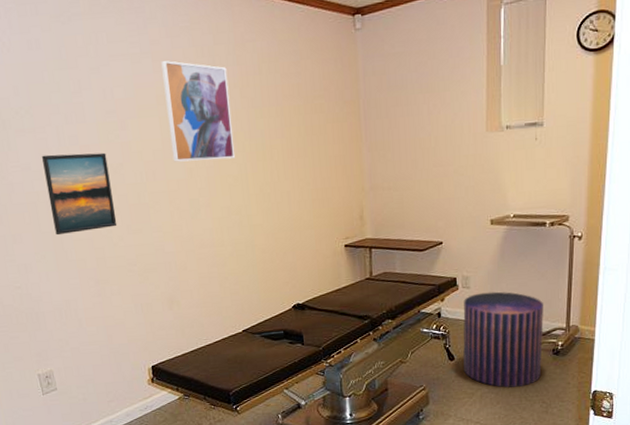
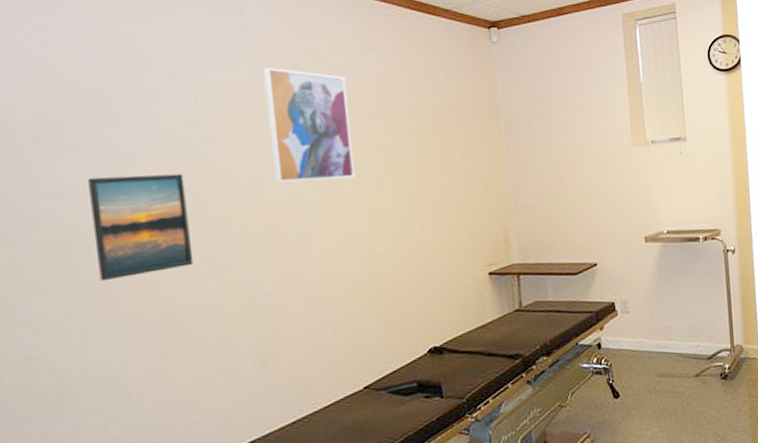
stool: present [463,291,543,388] -> none [624,314,712,424]

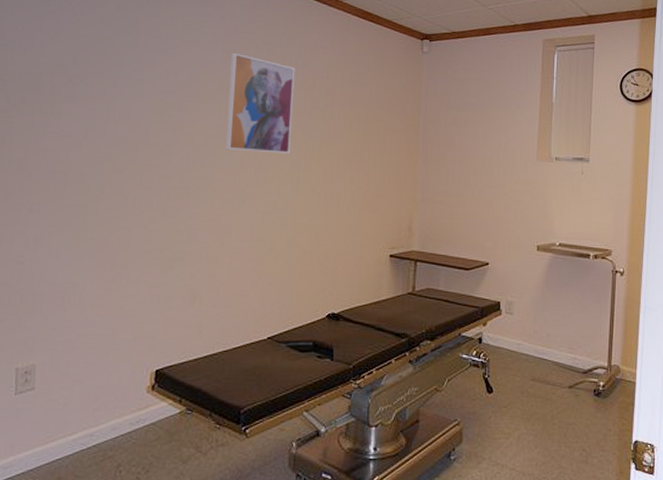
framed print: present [86,173,194,282] -> none [80,125,156,210]

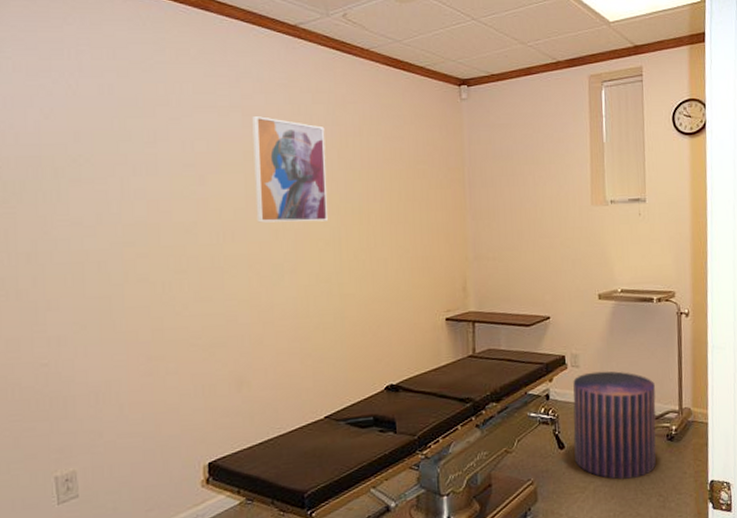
stool: none [502,320,585,430] -> present [573,371,656,480]

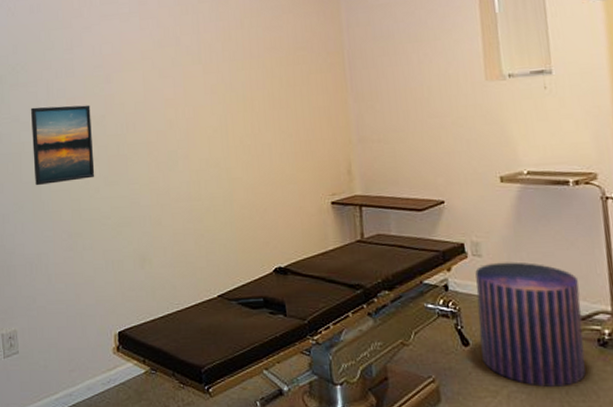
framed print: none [97,208,183,302] -> present [30,105,95,186]
wall art: present [252,116,328,223] -> none [148,19,215,114]

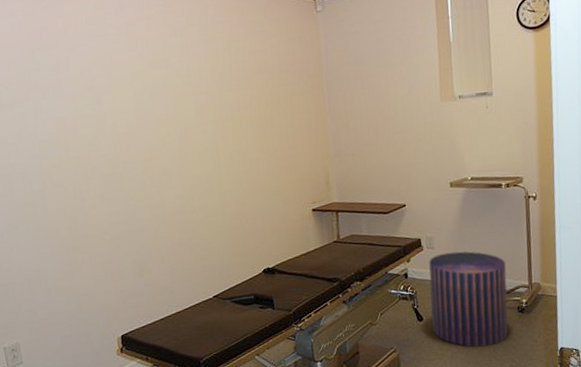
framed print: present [30,105,95,186] -> none [18,125,91,206]

